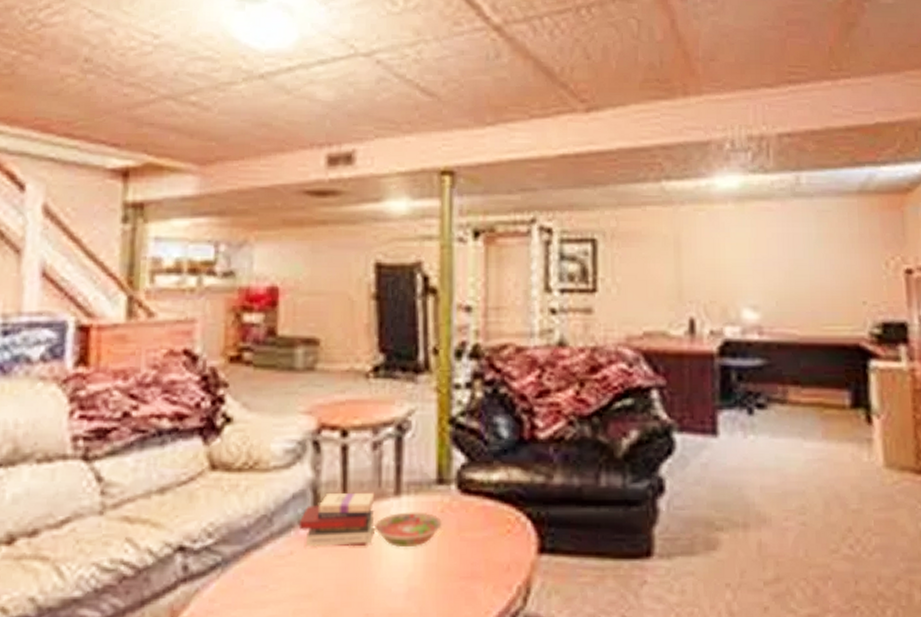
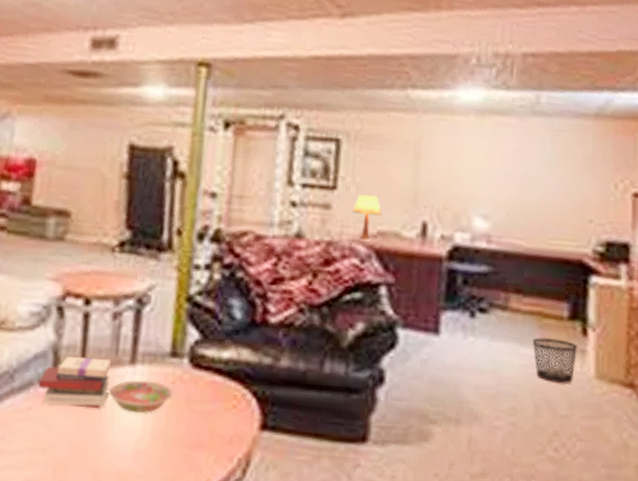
table lamp: none [615,294,647,343] -> present [352,194,383,240]
waste bin: none [815,428,863,477] -> present [532,337,577,384]

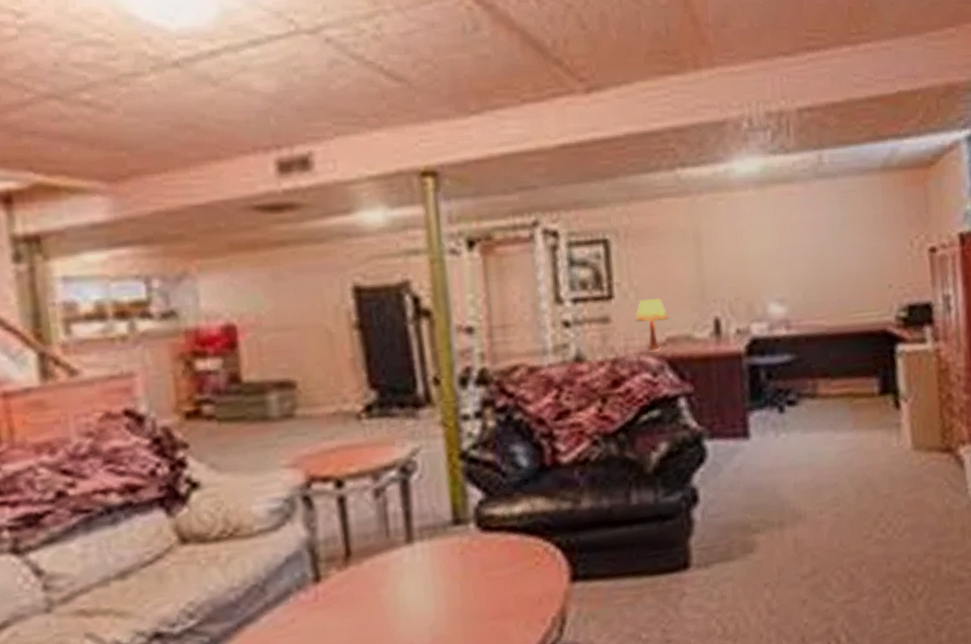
books: present [38,356,112,409] -> none [297,543,389,612]
bowl: present [109,380,173,413] -> none [387,557,465,598]
waste bin: present [532,337,577,384] -> none [846,417,892,464]

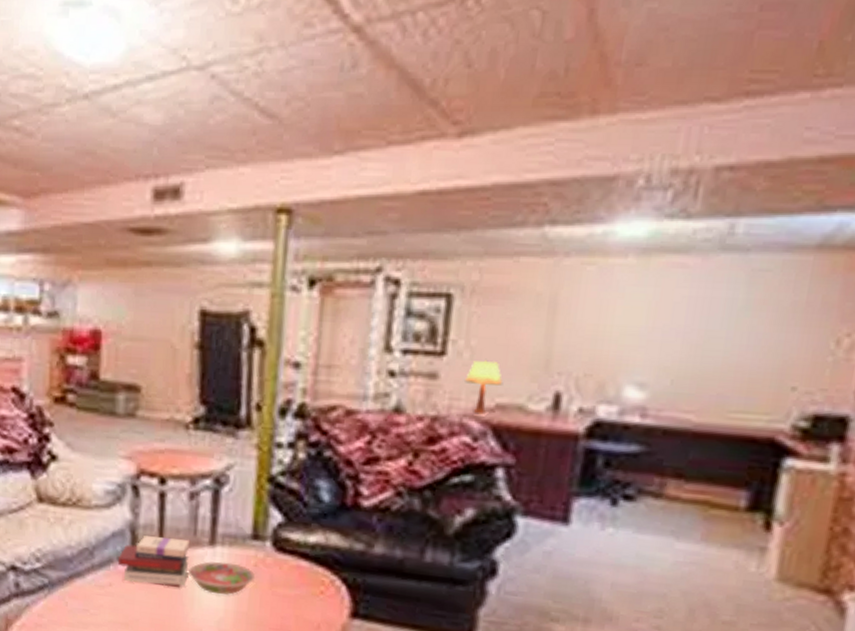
books: none [297,543,389,612] -> present [117,535,191,587]
bowl: none [387,557,465,598] -> present [188,561,256,595]

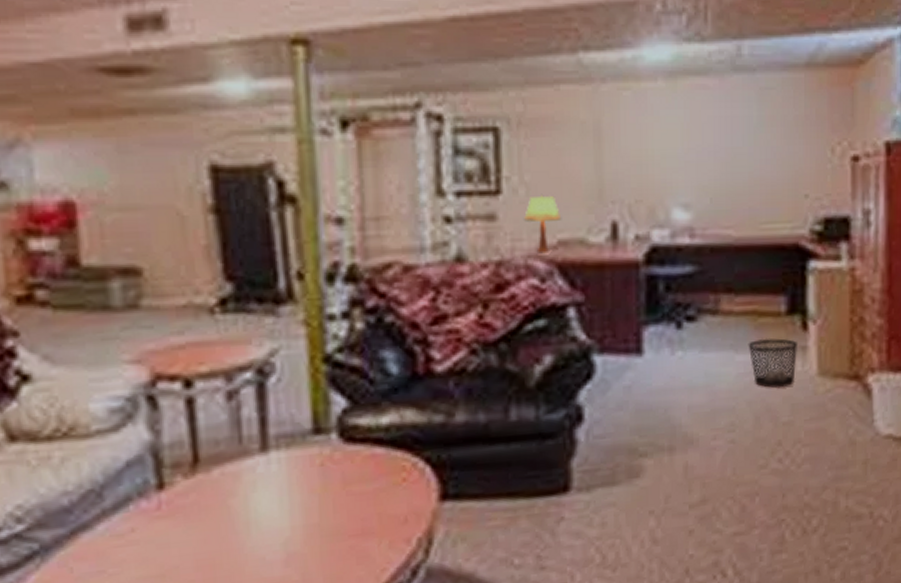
books: present [117,535,191,587] -> none [138,450,240,521]
bowl: present [188,561,256,595] -> none [238,468,324,511]
waste bin: none [692,531,755,585] -> present [748,338,797,388]

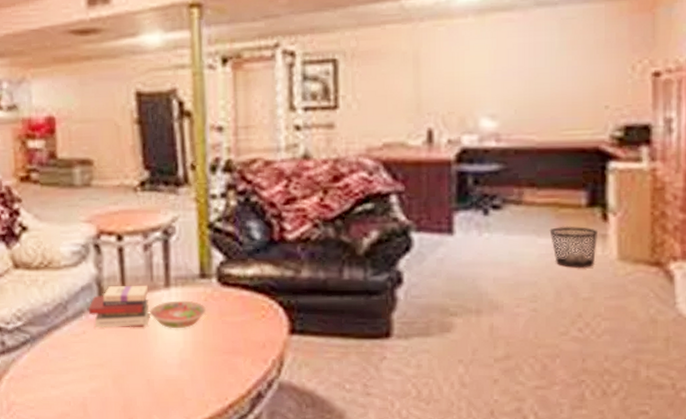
books: none [138,450,240,521] -> present [88,285,151,328]
bowl: none [238,468,324,511] -> present [150,300,207,329]
table lamp: present [524,195,562,254] -> none [356,109,387,153]

